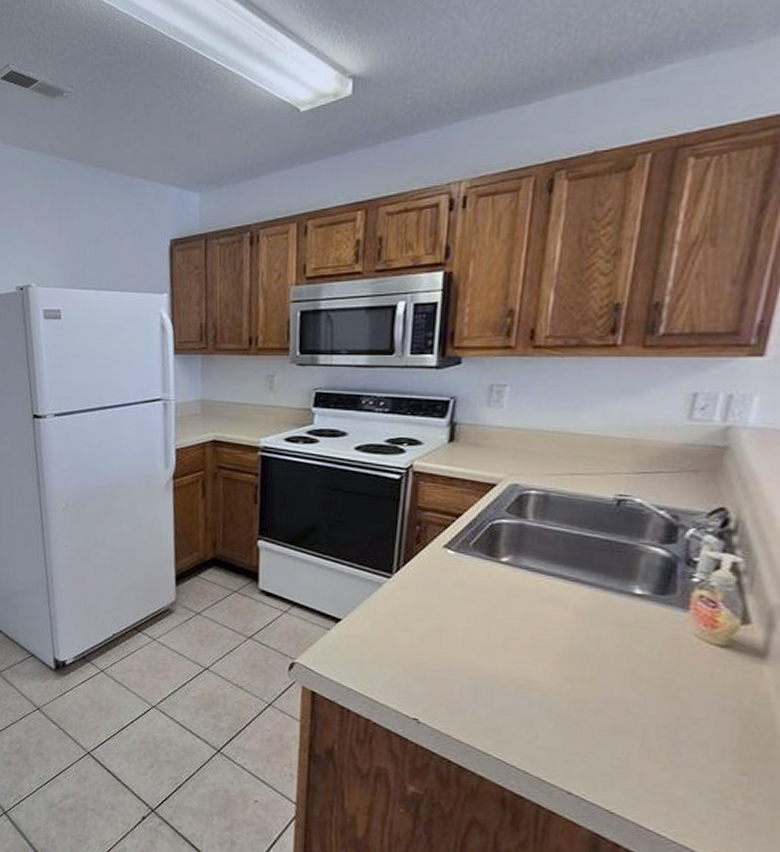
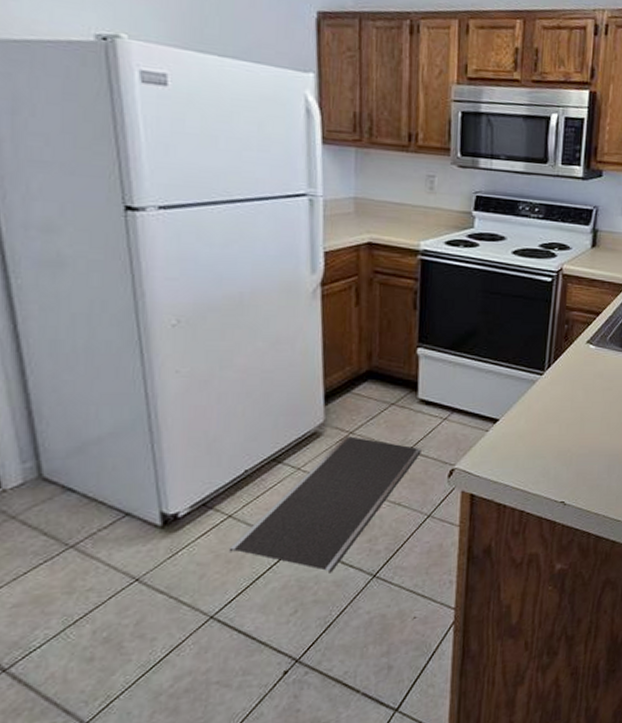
door mat: none [101,616,262,739] -> present [228,436,421,573]

